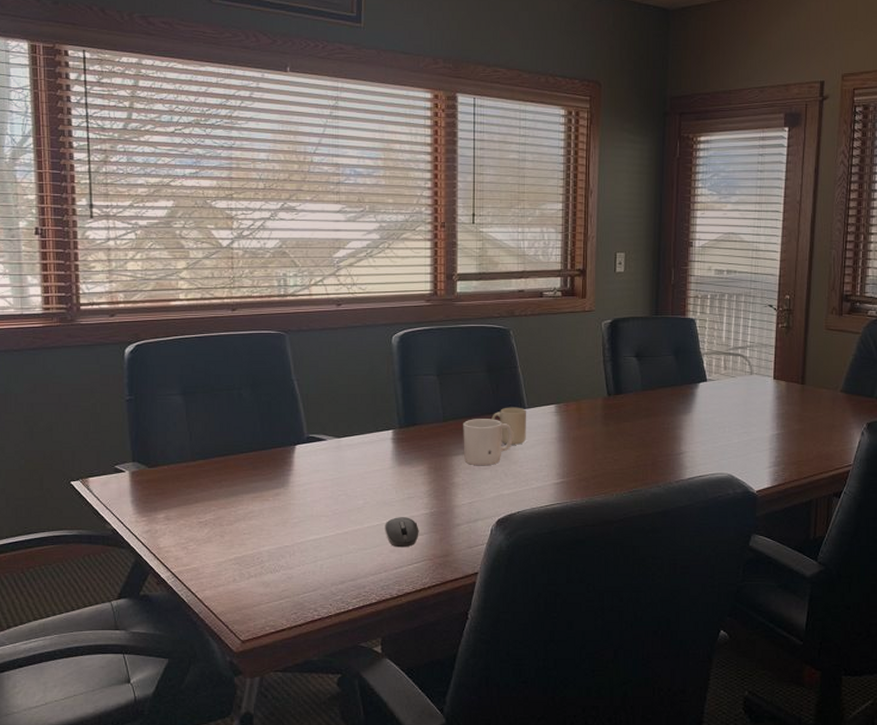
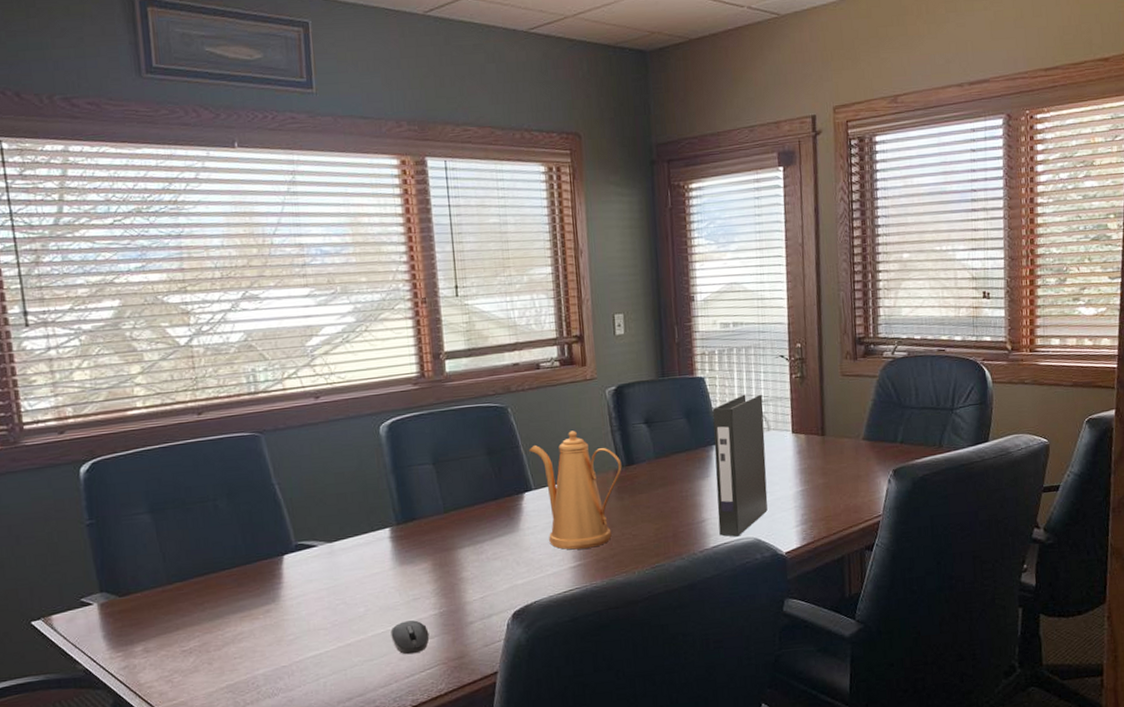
mug: present [463,419,513,466] -> none [466,504,522,557]
cup: present [492,407,527,445] -> none [496,489,536,531]
coffee pot: none [526,357,610,467] -> present [529,430,622,550]
binder: none [696,338,748,471] -> present [712,394,768,537]

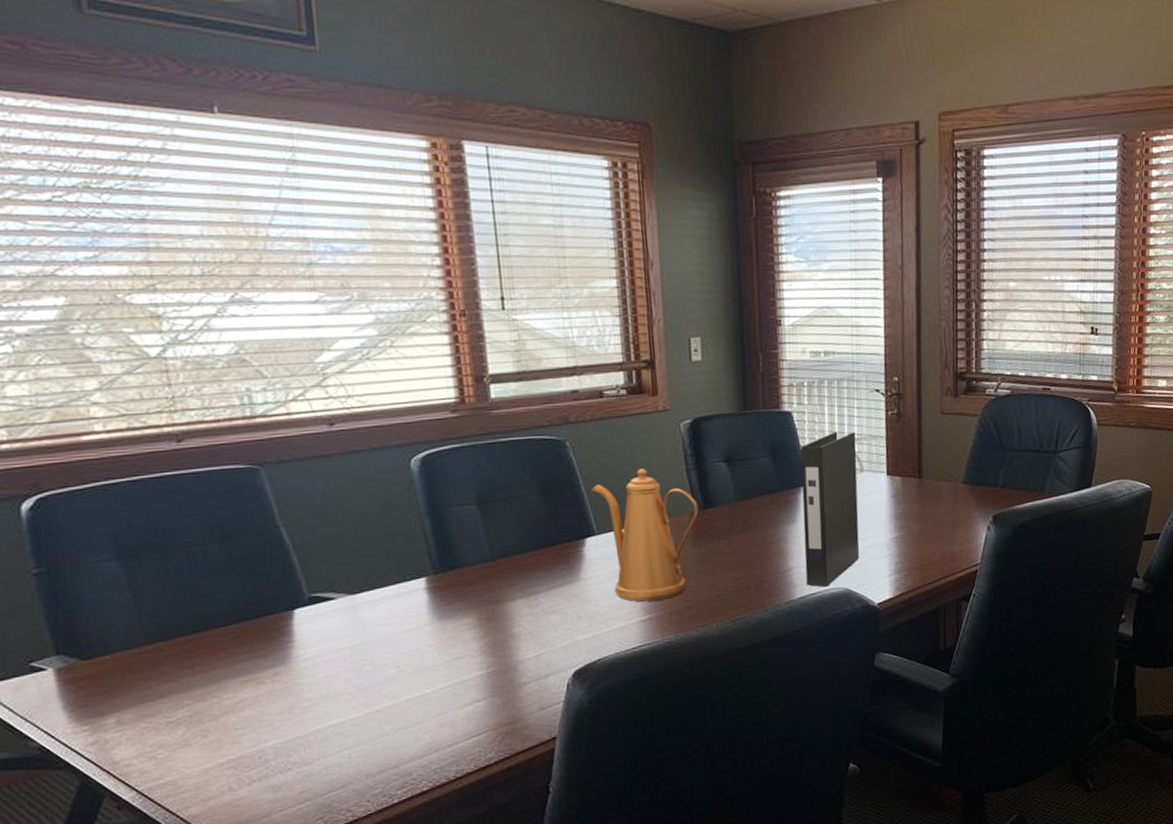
computer mouse: present [391,620,430,655] -> none [429,682,476,721]

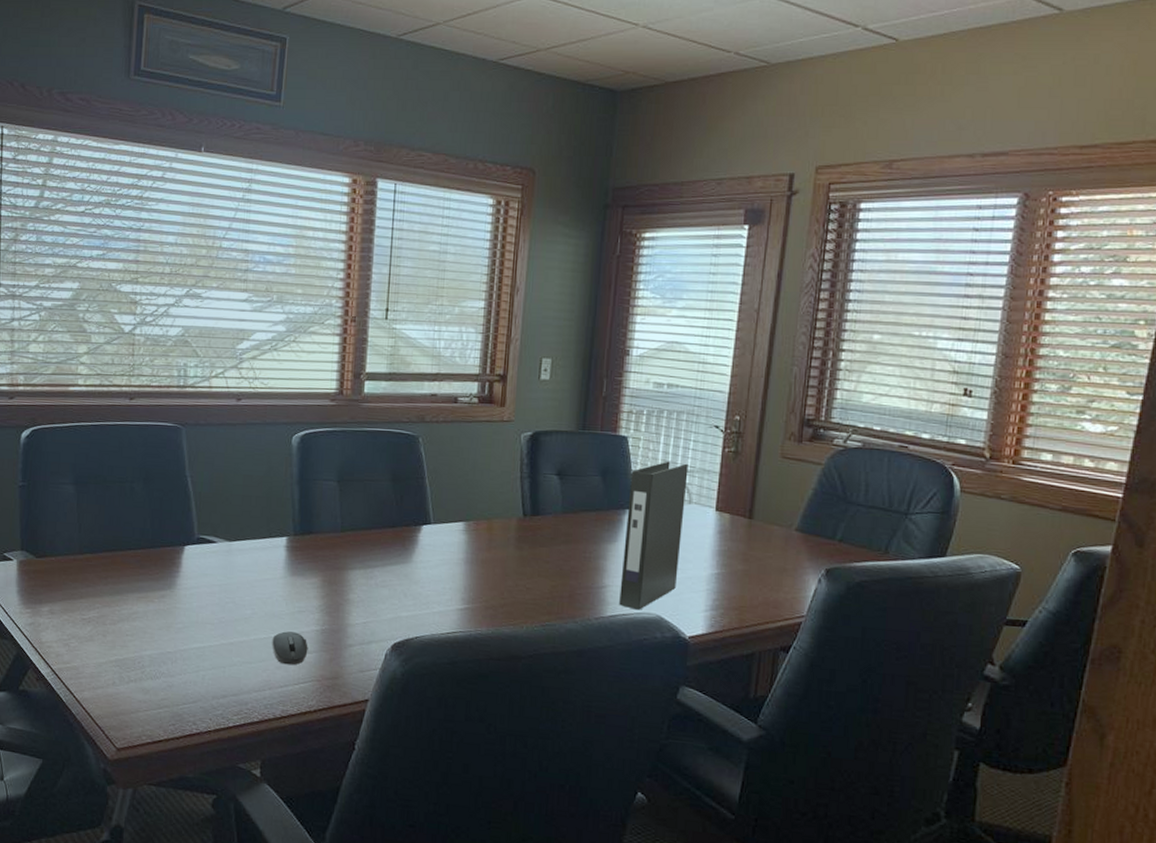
computer mouse: none [429,682,476,721] -> present [272,631,308,665]
coffee pot: present [591,468,699,602] -> none [434,470,527,594]

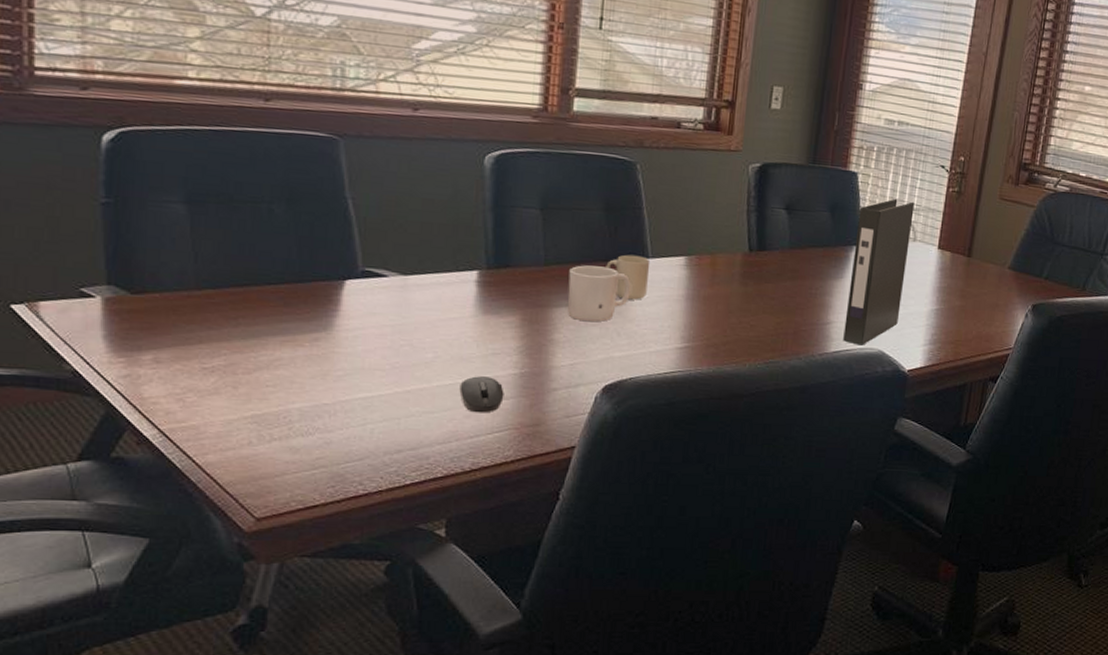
mug: none [360,531,416,584] -> present [567,265,631,322]
cup: none [393,521,433,563] -> present [606,254,650,300]

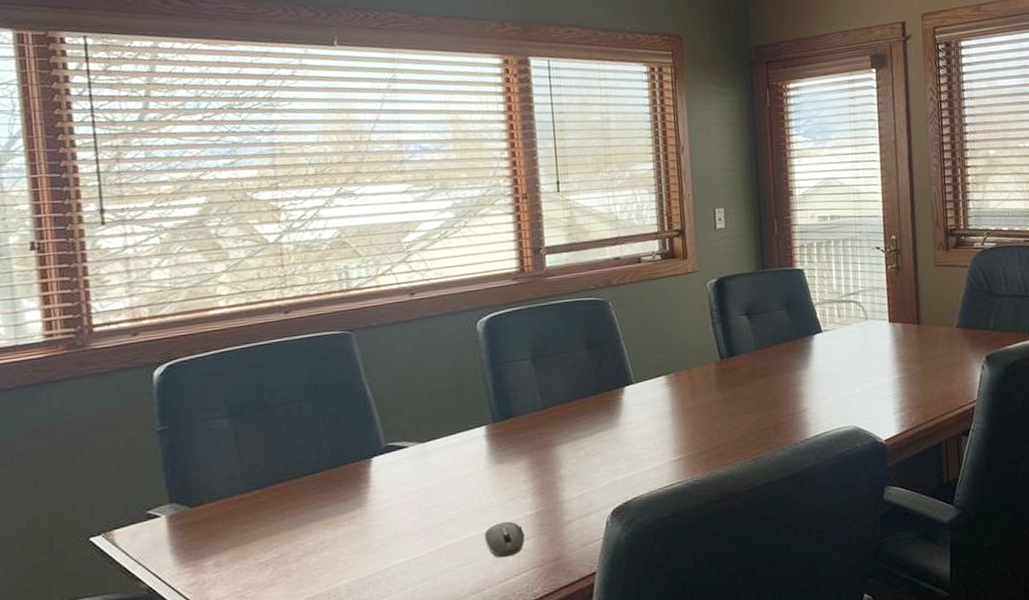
mug: present [567,265,631,322] -> none [565,399,622,454]
cup: present [606,254,650,300] -> none [596,383,637,426]
binder: present [843,198,915,346] -> none [811,284,867,426]

